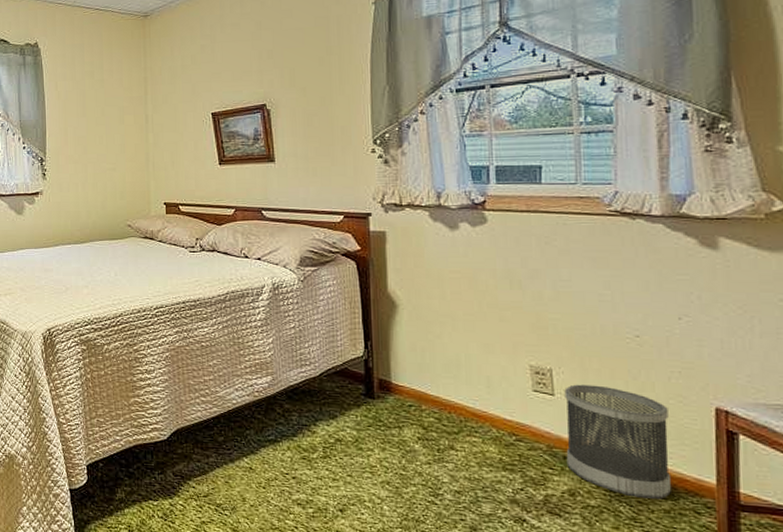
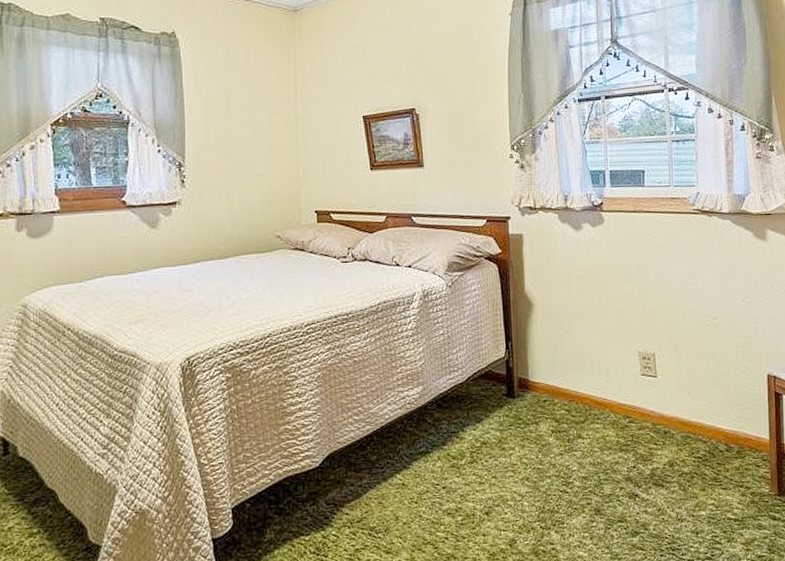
wastebasket: present [564,384,671,499] -> none [664,364,740,460]

